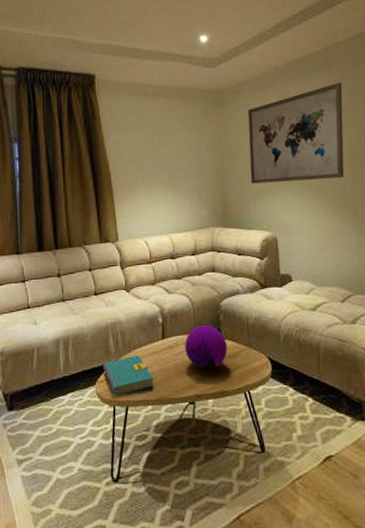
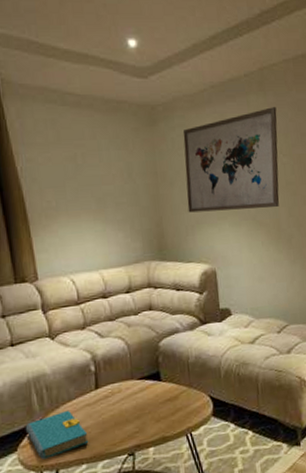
decorative orb: present [185,325,228,370] -> none [121,369,168,417]

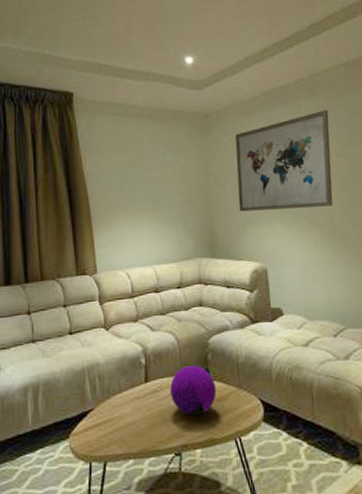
book: present [25,410,89,460] -> none [77,401,137,450]
decorative orb: none [121,369,168,417] -> present [170,365,217,416]

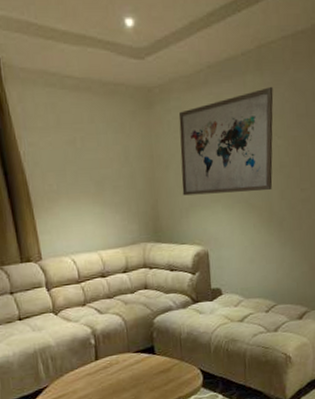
decorative orb: present [170,365,217,416] -> none [119,343,162,386]

